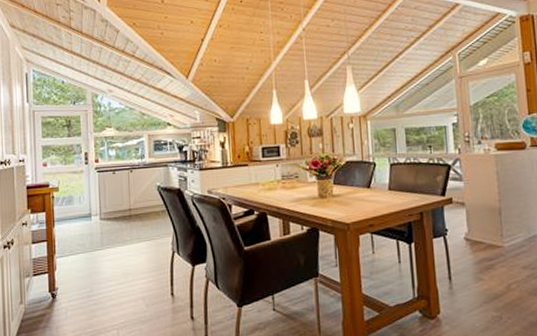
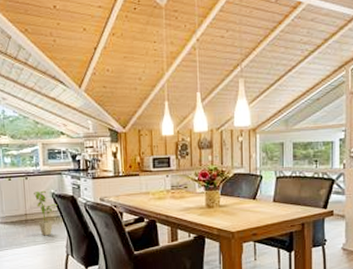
house plant: none [138,183,163,232] -> present [34,190,57,236]

